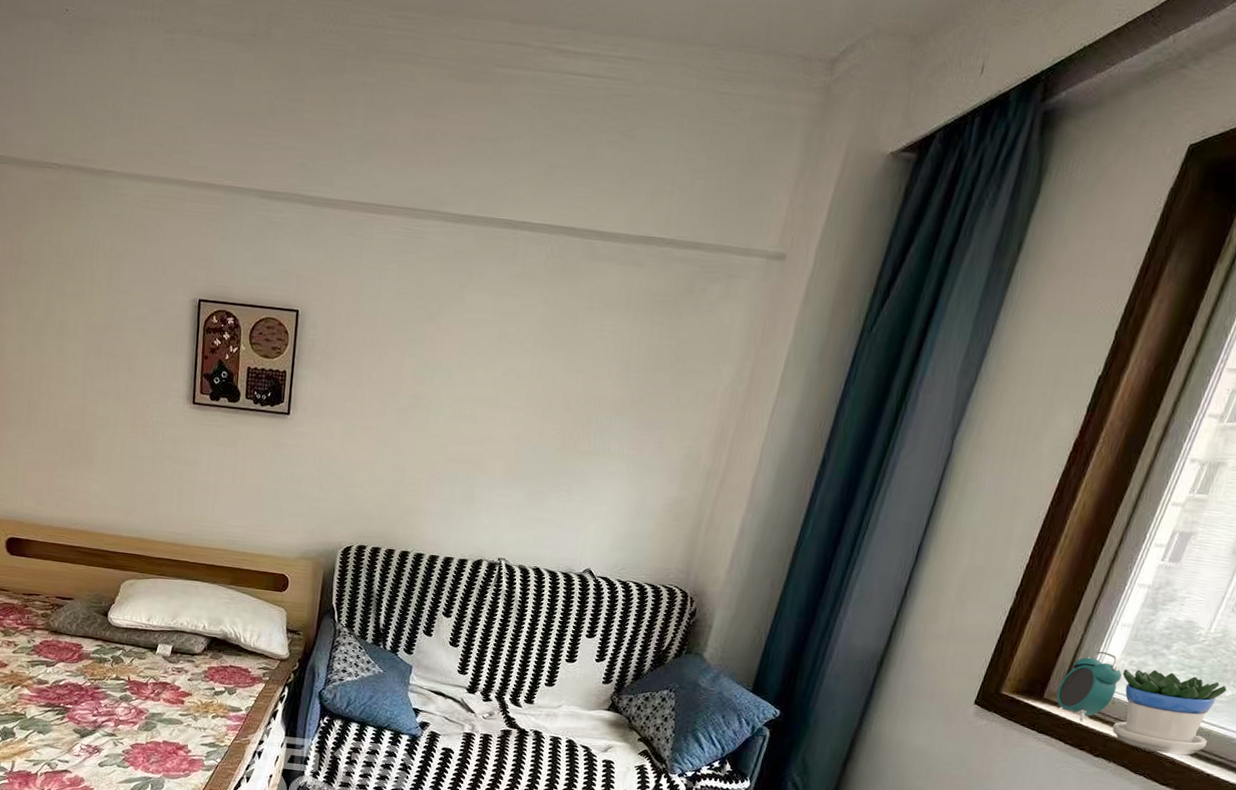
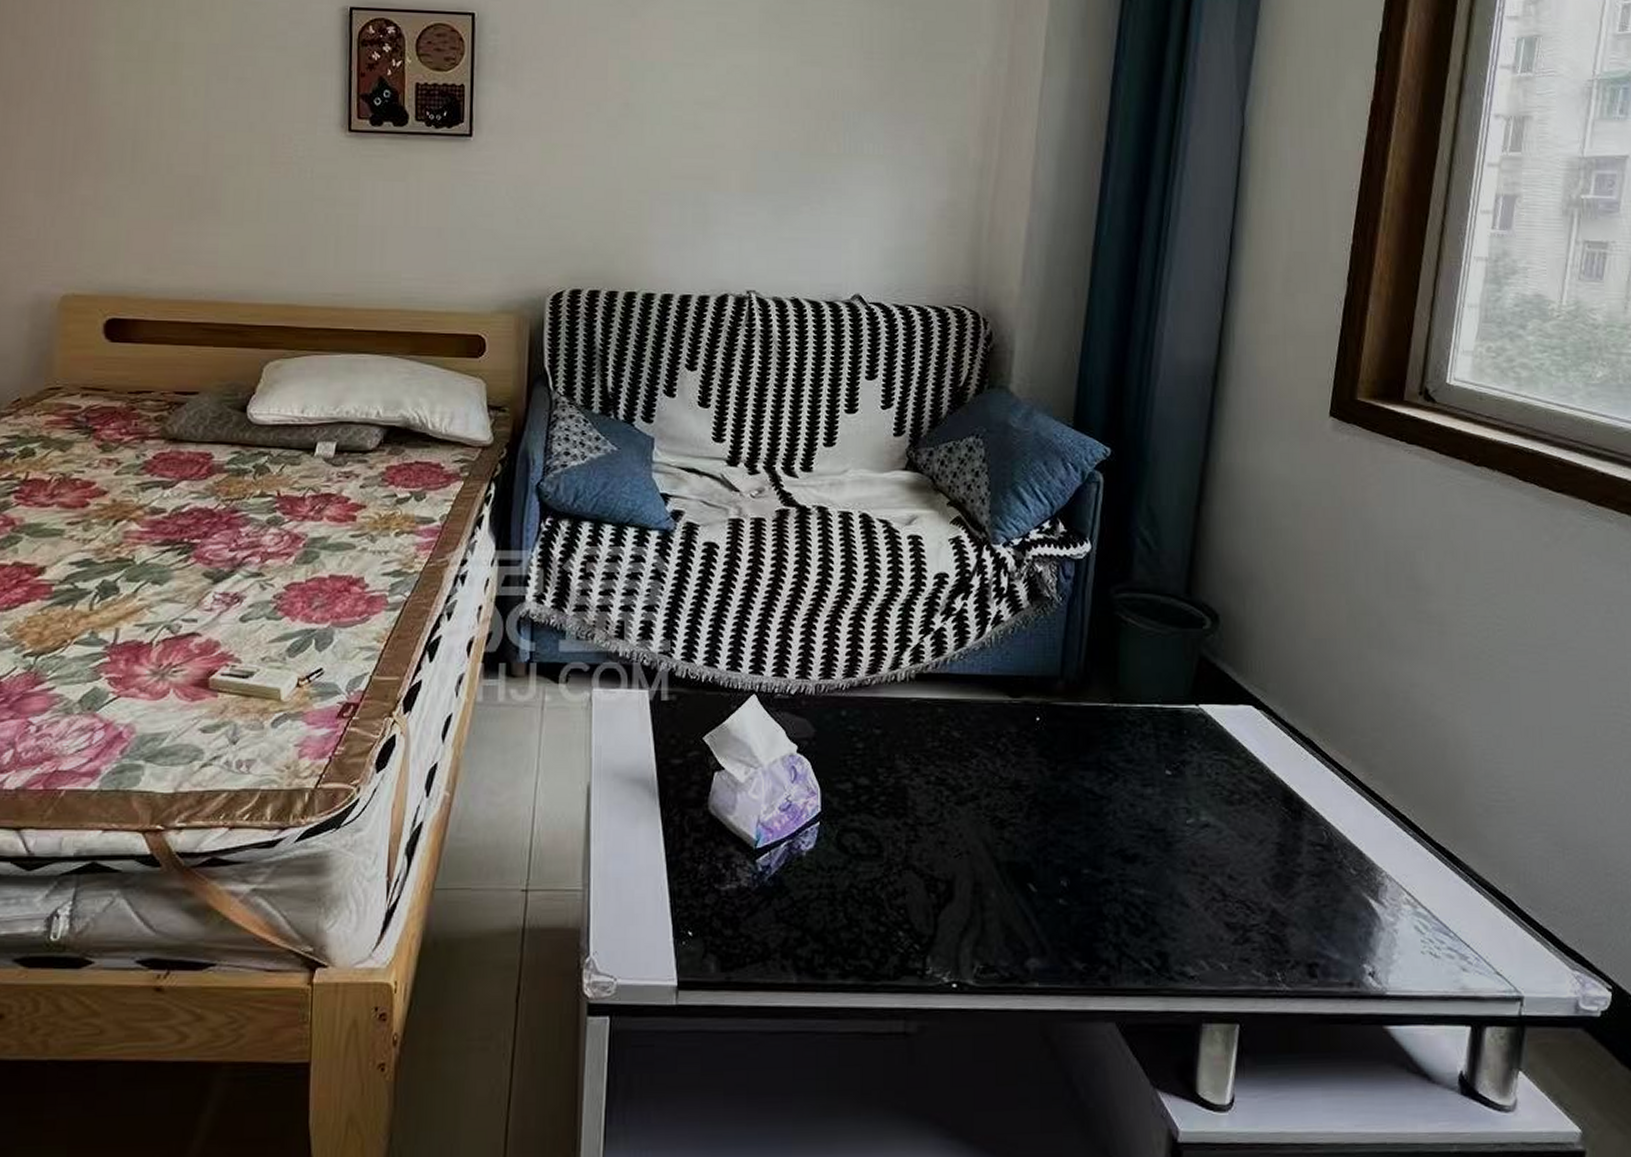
alarm clock: present [1056,651,1122,722] -> none [1417,338,1483,425]
flowerpot: present [1112,669,1227,755] -> none [1482,354,1596,453]

